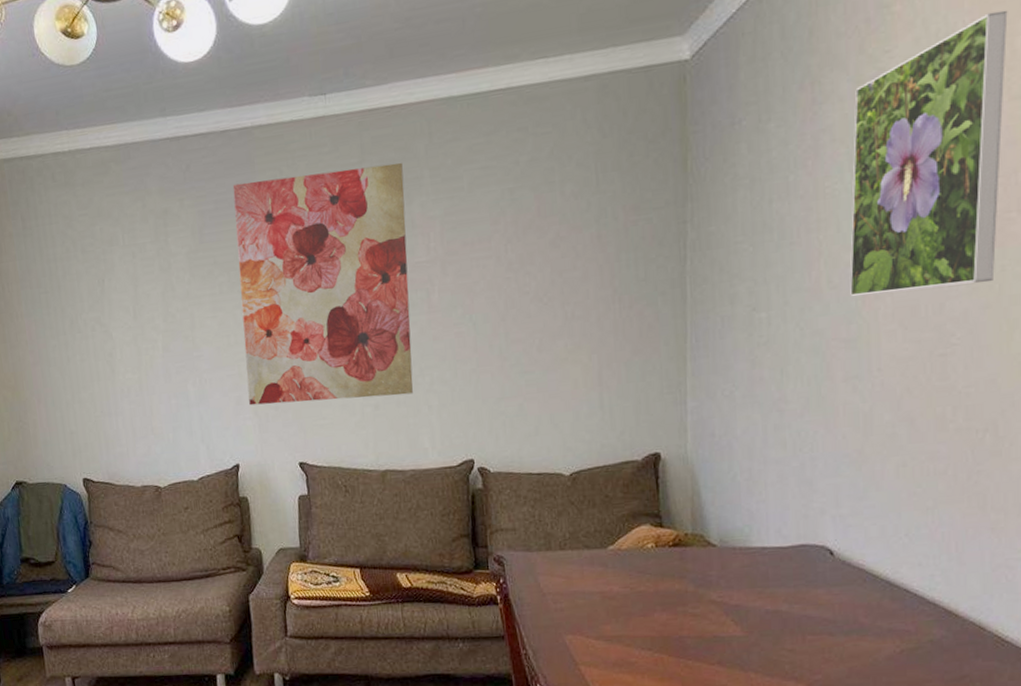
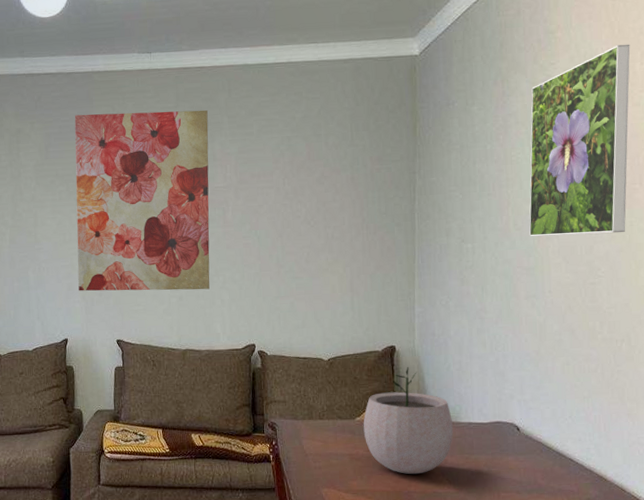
plant pot: none [618,479,741,615] -> present [363,367,454,475]

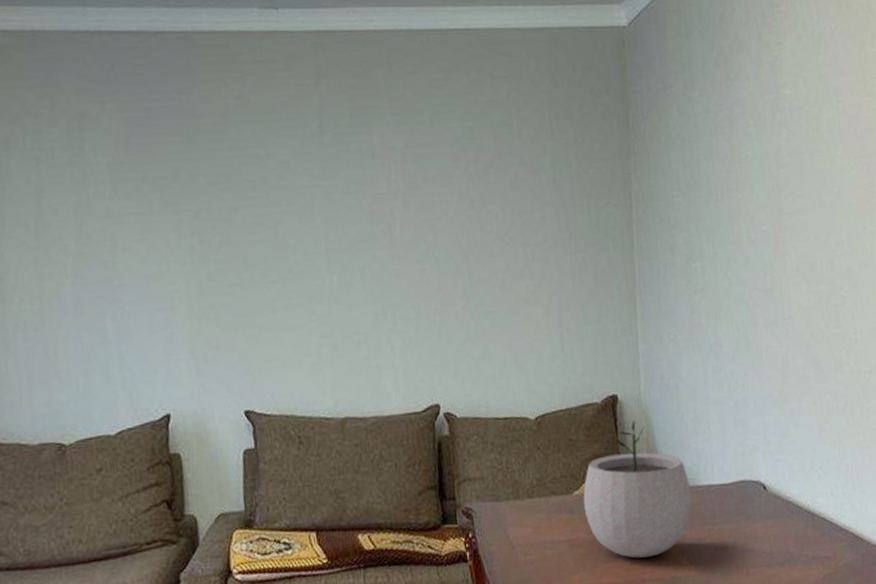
wall art: present [74,110,210,291] -> none [168,88,375,345]
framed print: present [529,44,630,237] -> none [757,23,867,252]

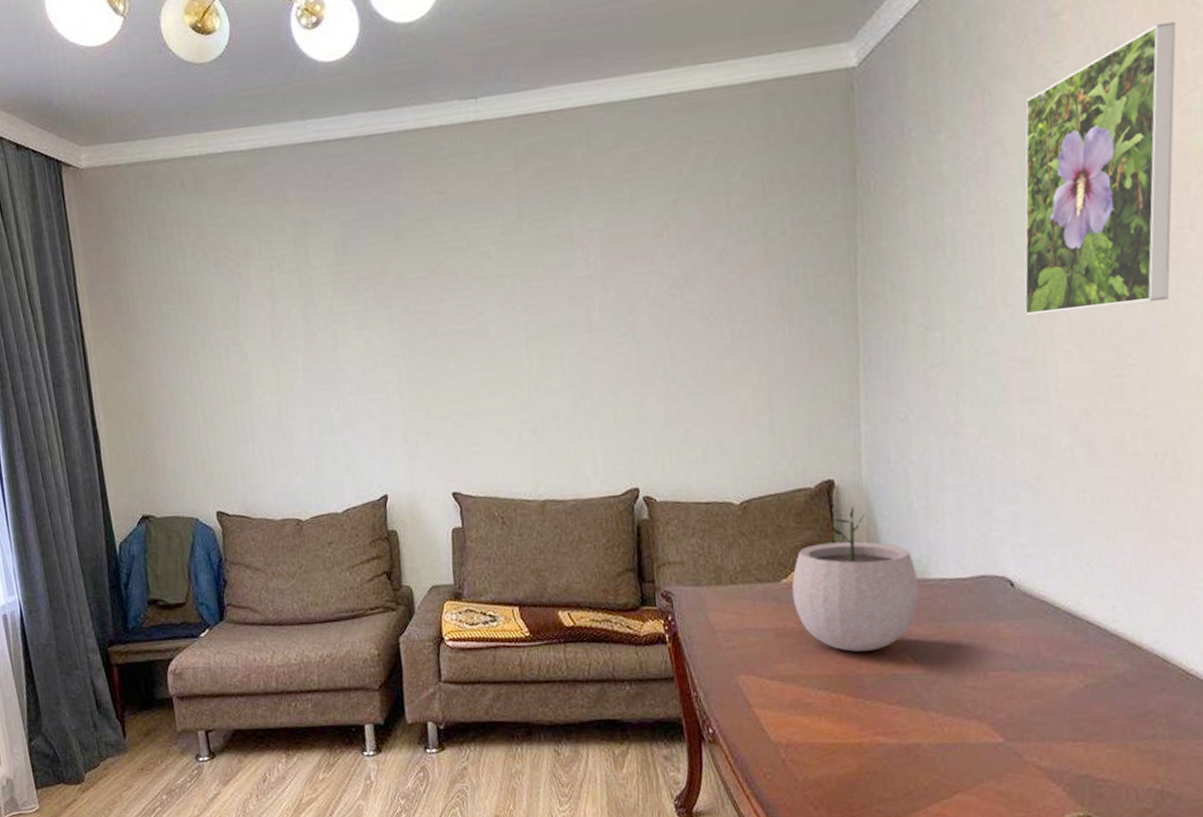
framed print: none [757,23,867,252] -> present [1024,21,1177,316]

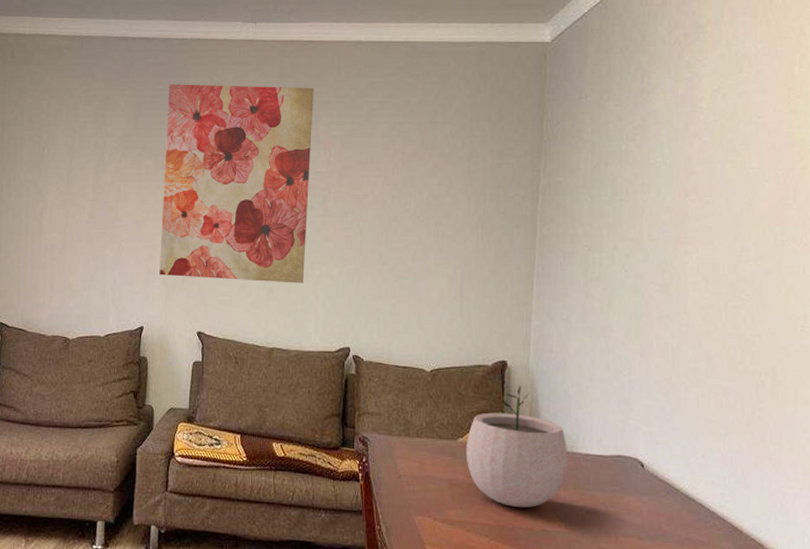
wall art: none [378,171,574,431] -> present [159,84,314,283]
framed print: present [1024,21,1177,316] -> none [665,44,789,253]

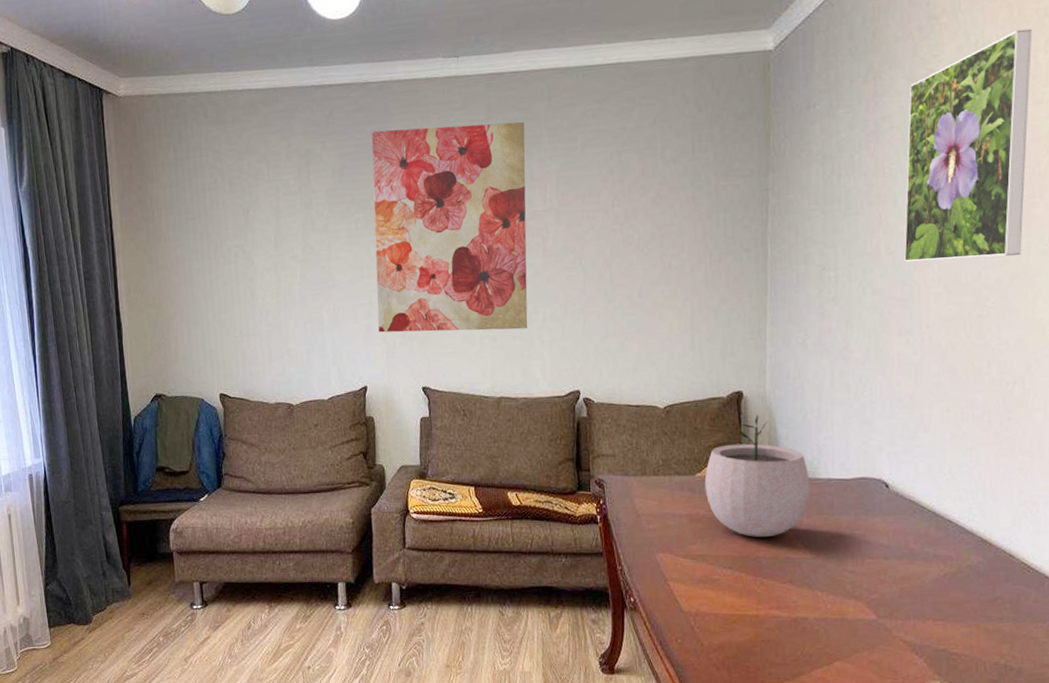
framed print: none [665,44,789,253] -> present [904,28,1032,263]

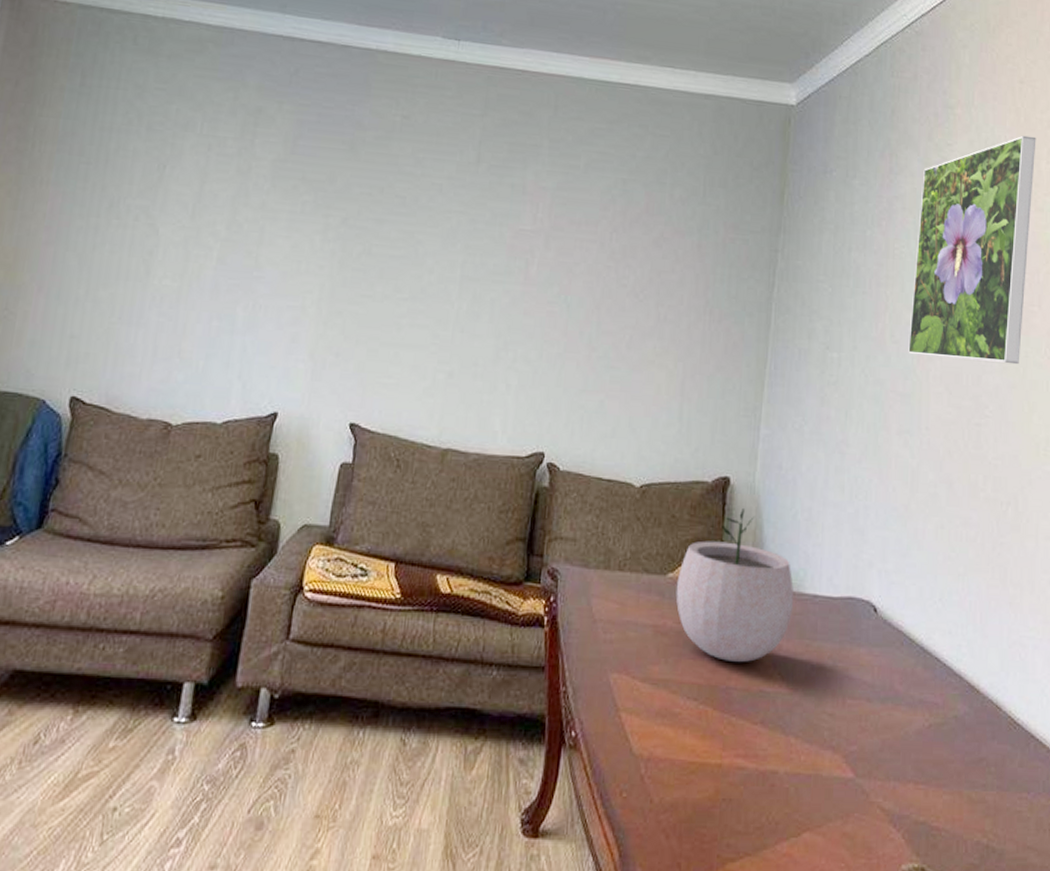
wall art: present [371,121,528,333] -> none [306,102,524,368]

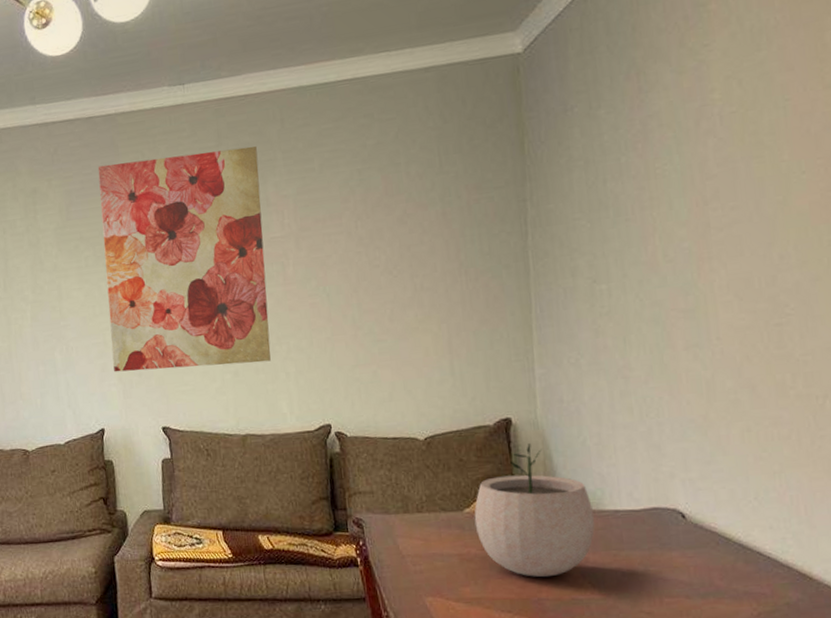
wall art: none [306,102,524,368] -> present [97,146,271,372]
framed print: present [908,135,1036,365] -> none [678,8,823,270]

